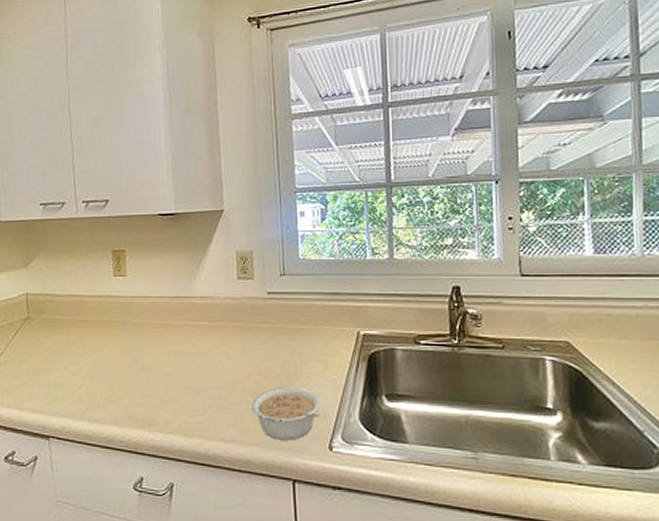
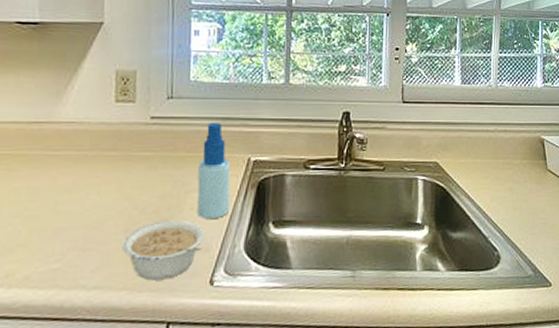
spray bottle: none [312,298,342,389] -> present [197,123,231,220]

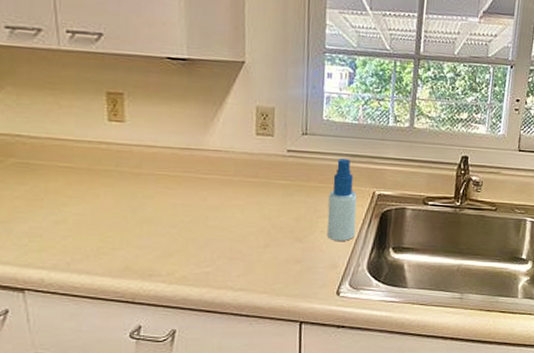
legume: present [122,220,205,281] -> none [262,239,333,288]

